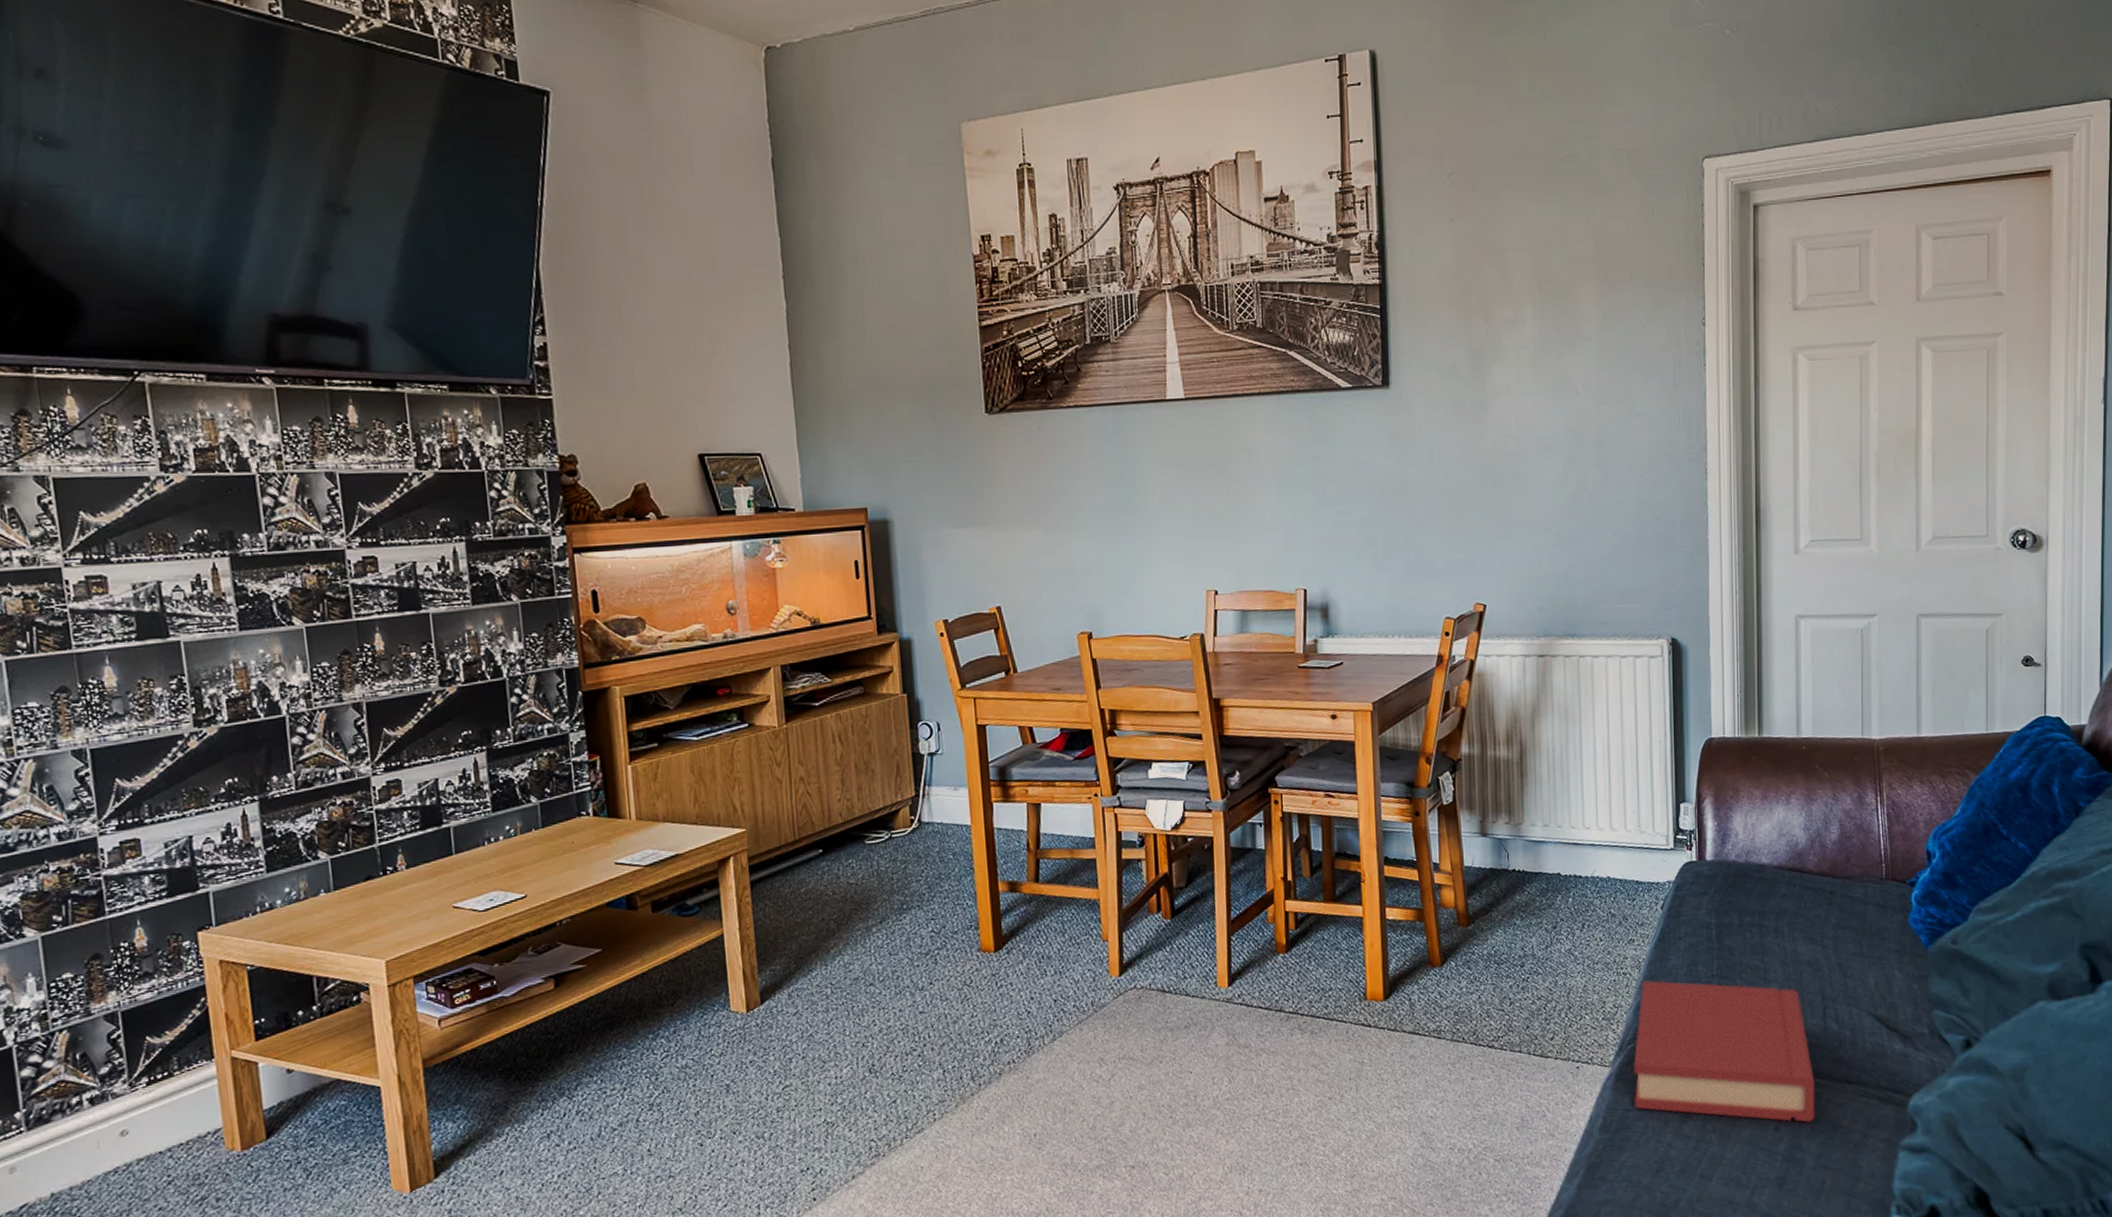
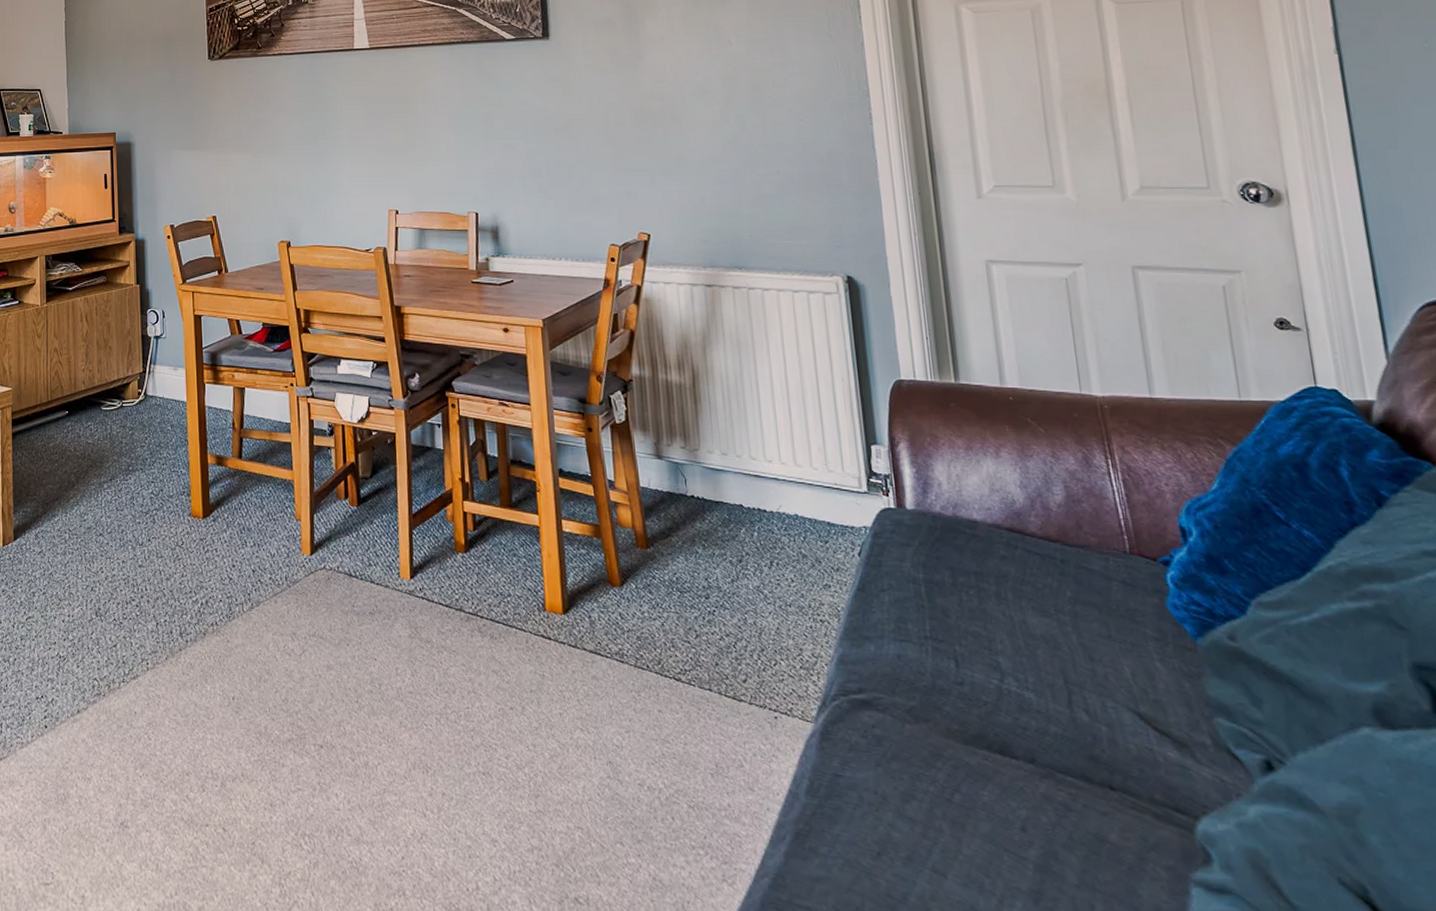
hardback book: present [1634,979,1815,1122] -> none [840,631,1072,829]

